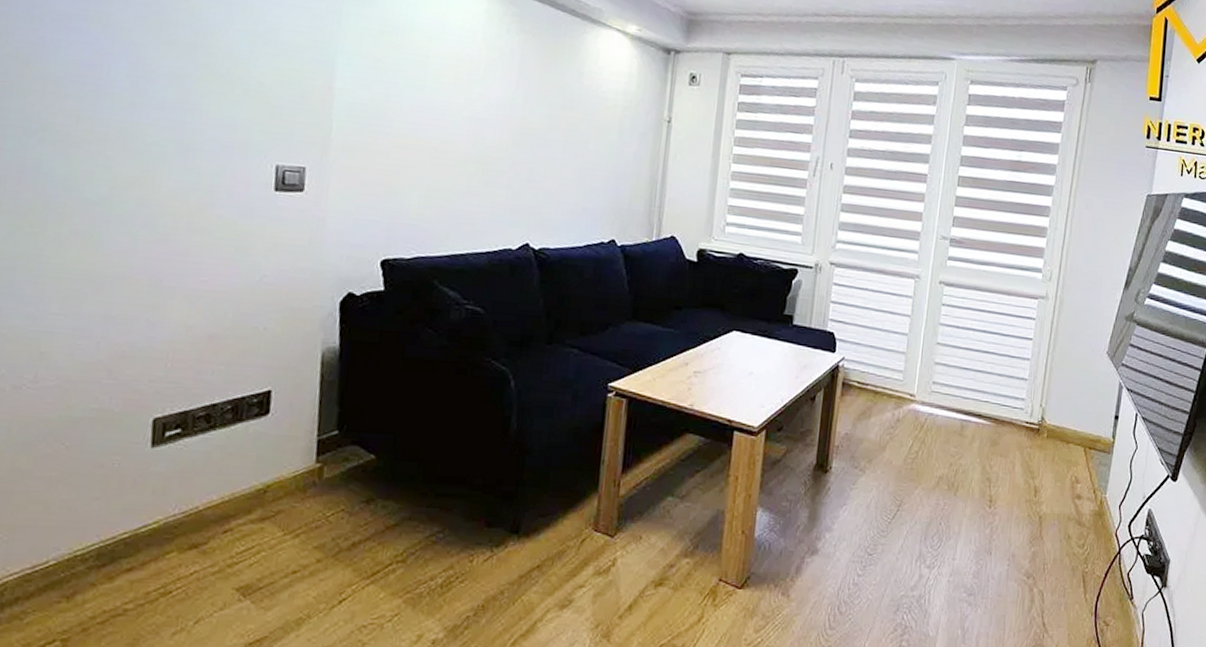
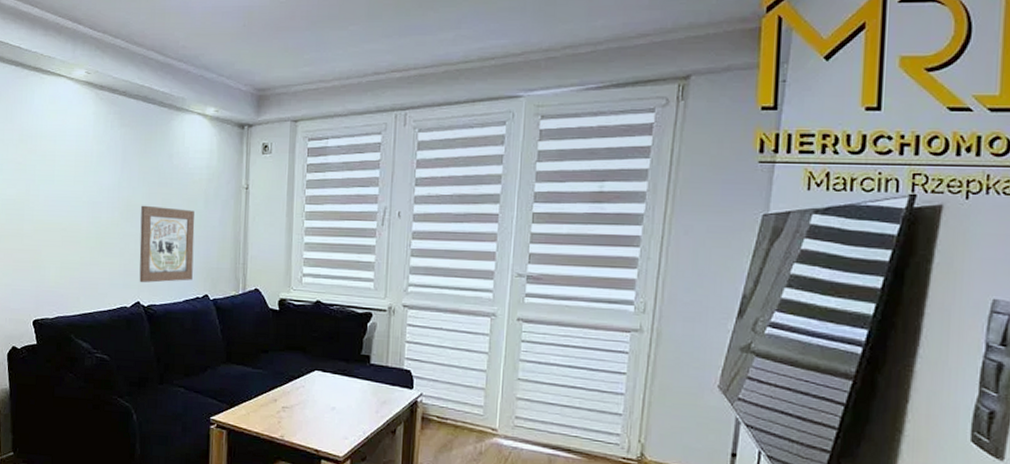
wall art: none [530,128,605,222] -> present [139,205,195,283]

